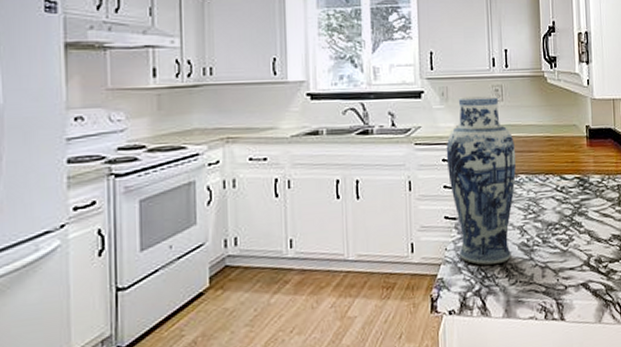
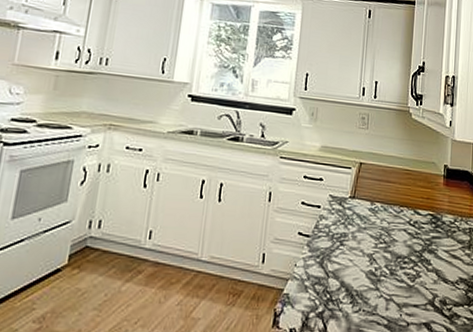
vase: present [446,96,516,265] -> none [307,120,375,288]

